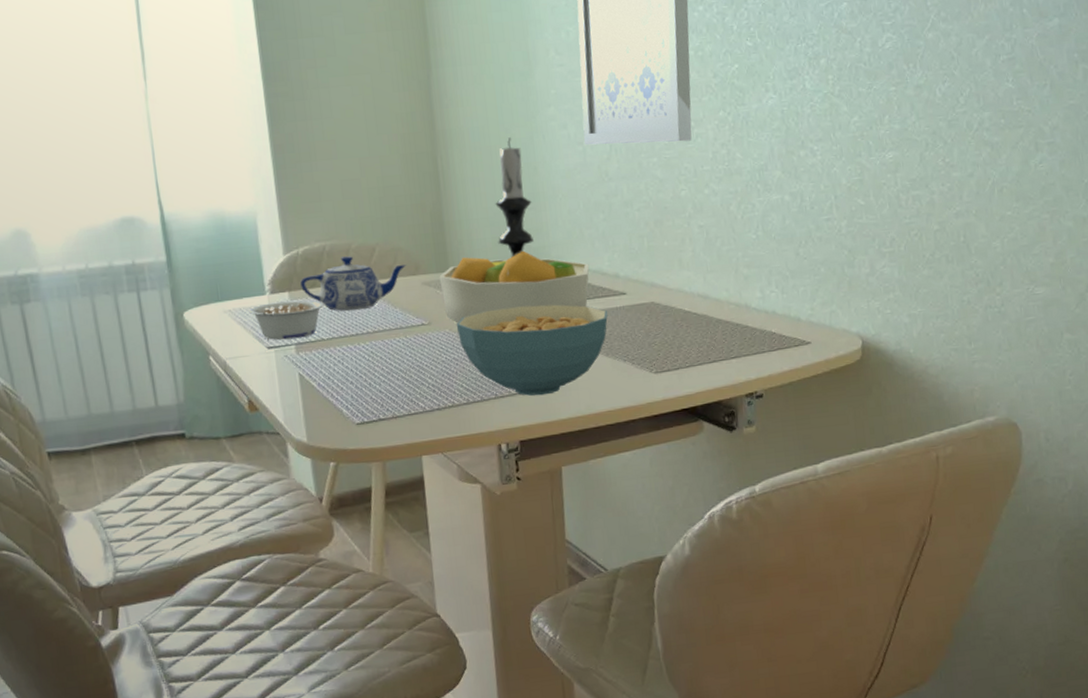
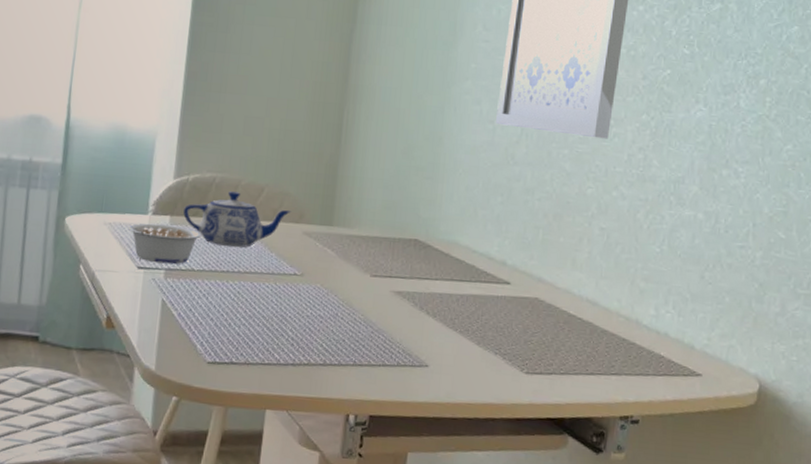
fruit bowl: present [439,250,590,323] -> none [320,215,477,290]
cereal bowl: present [456,304,608,396] -> none [328,272,488,373]
candle holder: present [495,137,535,258] -> none [388,103,431,224]

